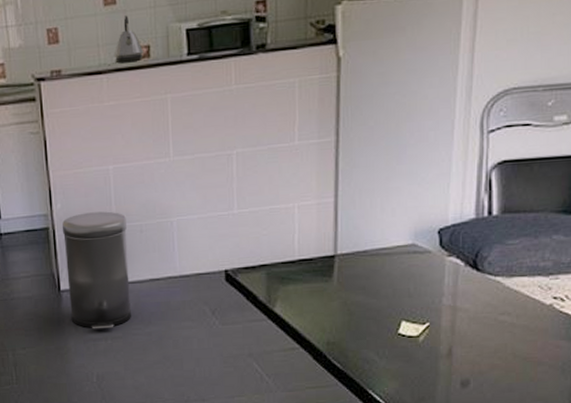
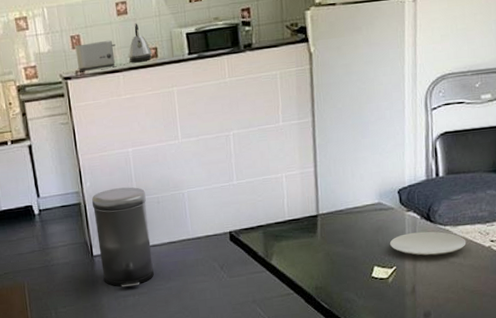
toaster: none [51,34,100,73] -> present [75,39,116,73]
plate: none [423,282,522,312] -> present [389,231,467,256]

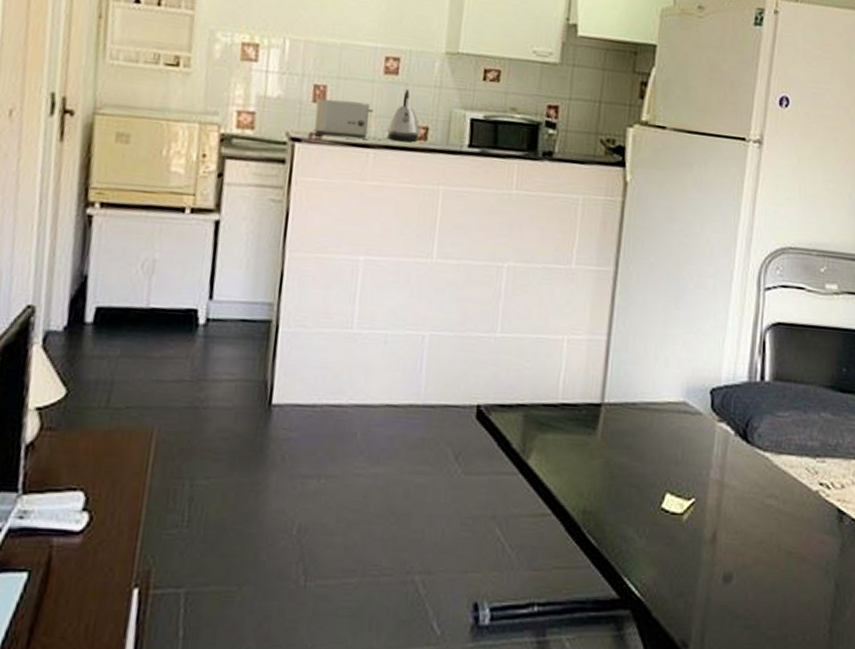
pedal bin: present [92,187,154,287] -> none [278,308,370,463]
plate: present [389,231,467,256] -> none [690,453,789,492]

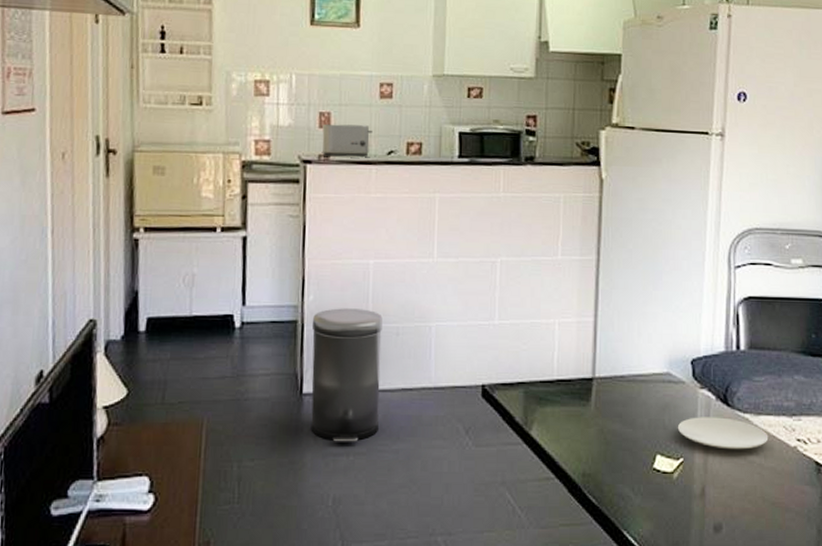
pedal bin: none [278,308,370,463] -> present [311,308,383,442]
kettle: present [386,89,420,143] -> none [385,111,415,158]
plate: none [690,453,789,492] -> present [677,417,769,450]

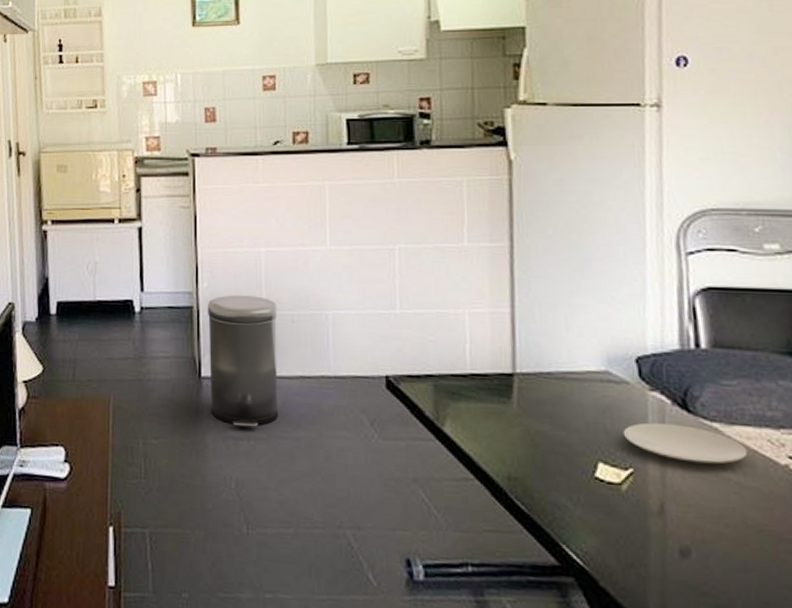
toaster: present [321,124,373,158] -> none [208,117,257,150]

